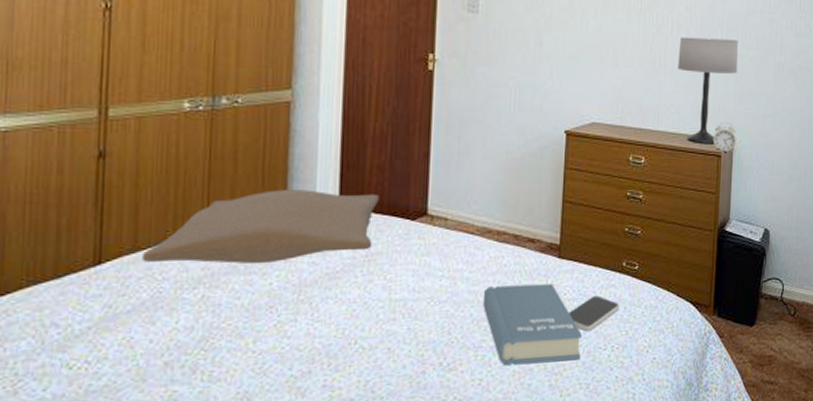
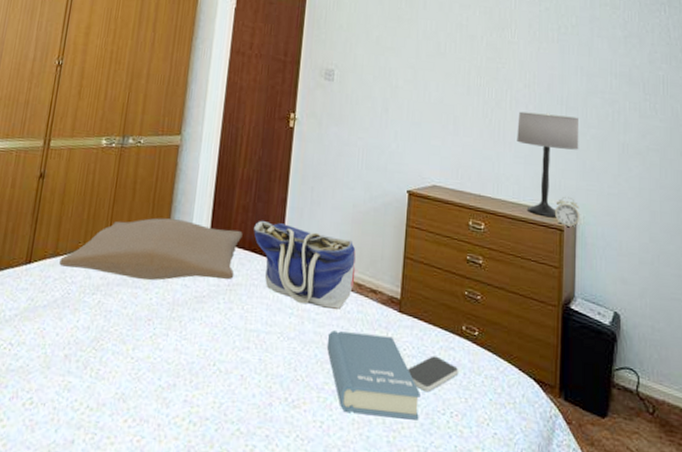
tote bag: none [392,179,512,265] -> present [254,220,356,309]

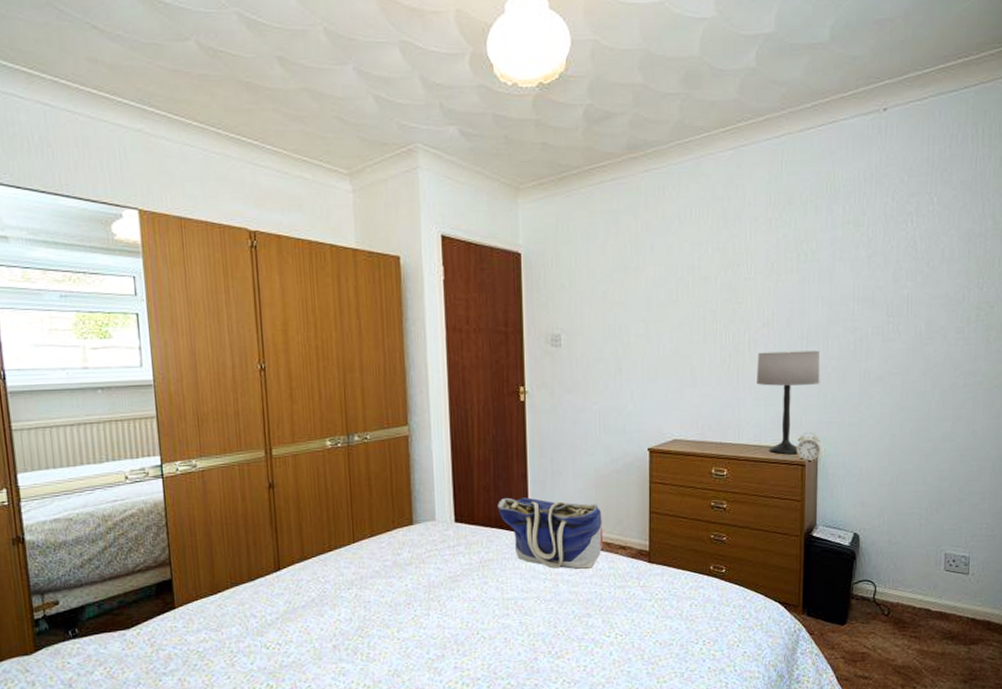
pillow: present [59,217,243,281] -> none [309,508,487,570]
book: present [326,330,420,421] -> none [582,585,674,655]
smartphone: present [408,356,459,393] -> none [661,596,709,628]

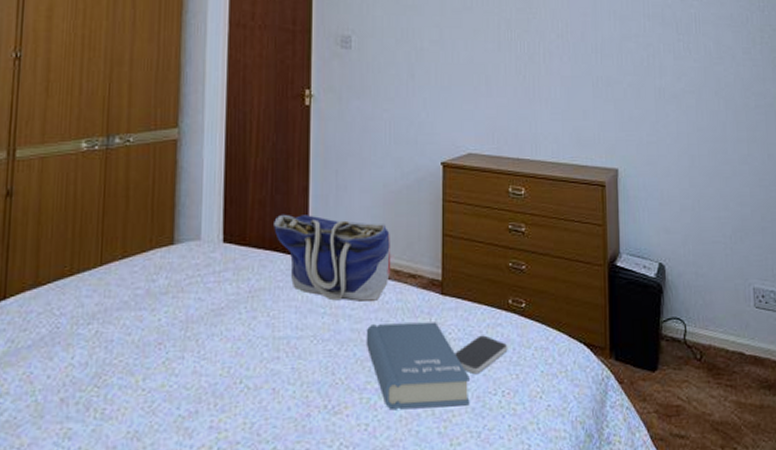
book: none [582,585,674,655] -> present [366,322,470,410]
smartphone: none [661,596,709,628] -> present [455,335,508,375]
table lamp: present [757,350,820,455] -> none [552,63,616,174]
alarm clock: present [795,432,822,462] -> none [595,149,621,182]

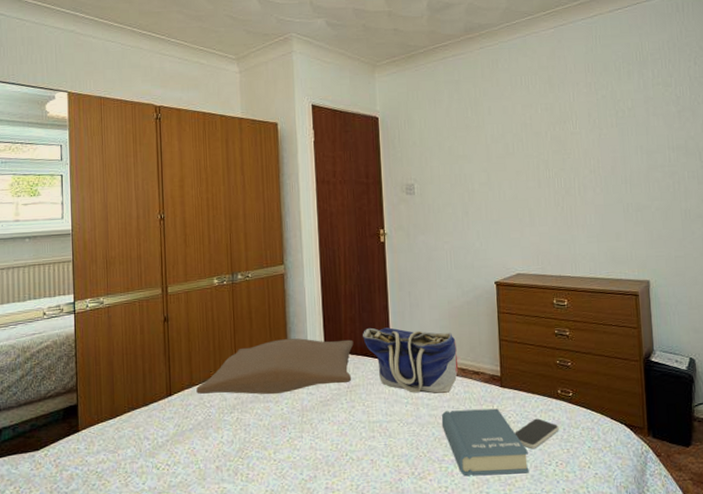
pillow: none [42,225,261,300] -> present [196,338,354,395]

